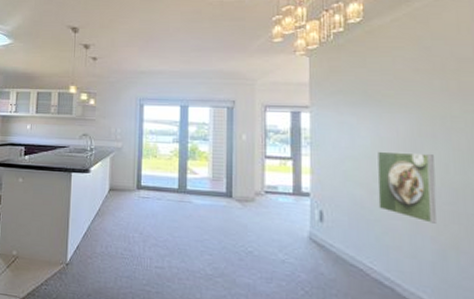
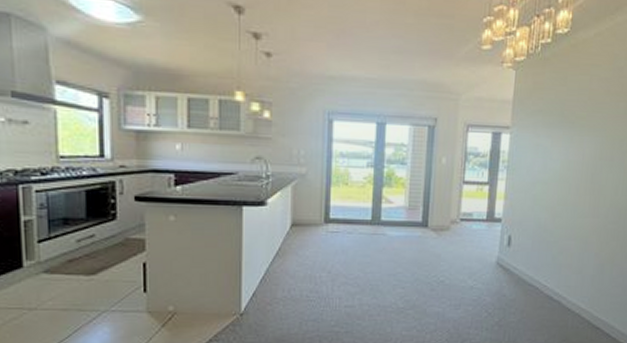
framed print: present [377,151,437,224] -> none [558,174,608,241]

